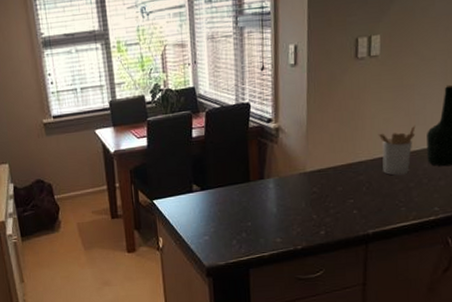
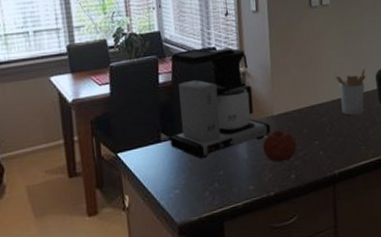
coffee maker: none [201,103,303,211] -> present [169,47,271,160]
fruit: none [293,185,329,218] -> present [263,128,297,163]

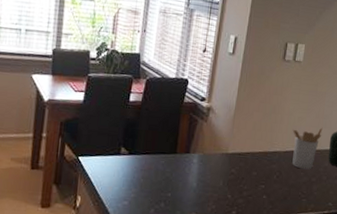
coffee maker: present [169,47,271,160] -> none [128,76,224,179]
fruit: present [263,128,297,163] -> none [212,165,244,198]

